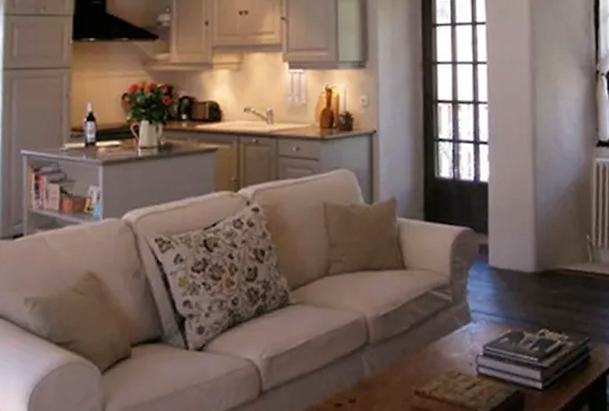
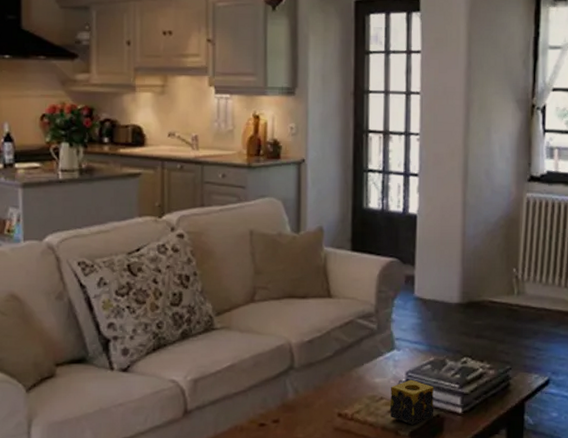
candle: none [468,353,514,402] -> present [389,379,434,425]

